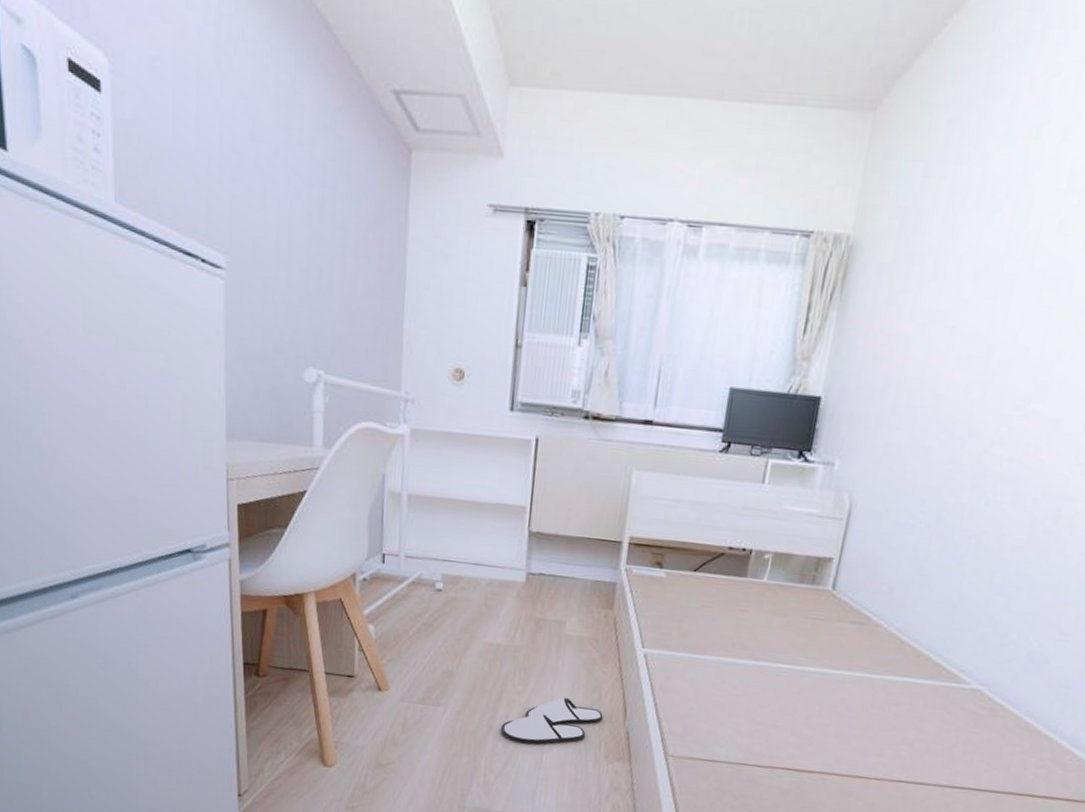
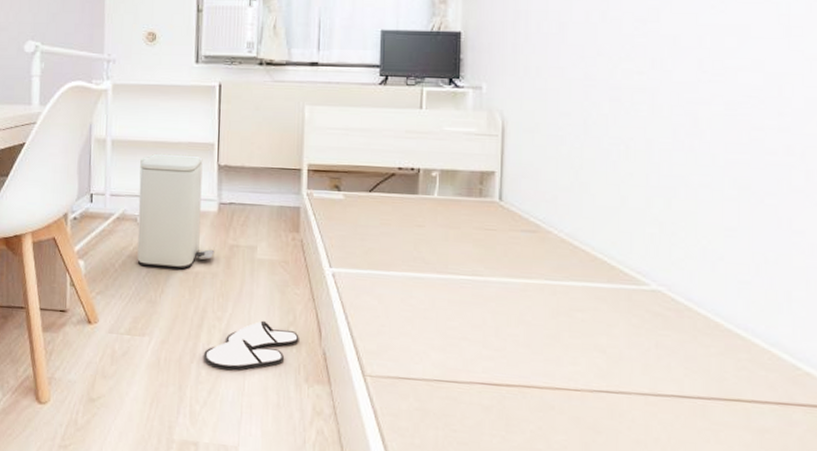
pedal bin: none [433,513,519,642] -> present [137,153,215,270]

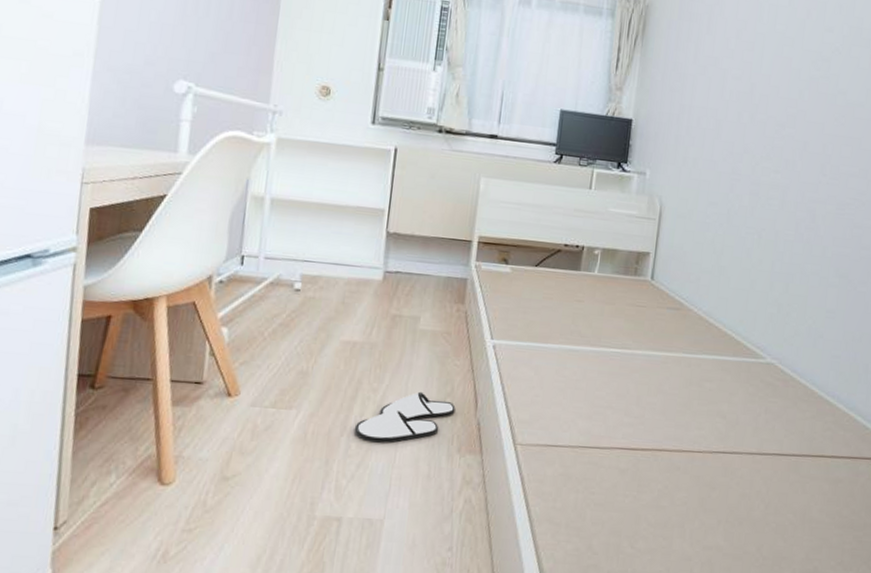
pedal bin: present [137,153,215,270] -> none [289,216,376,340]

